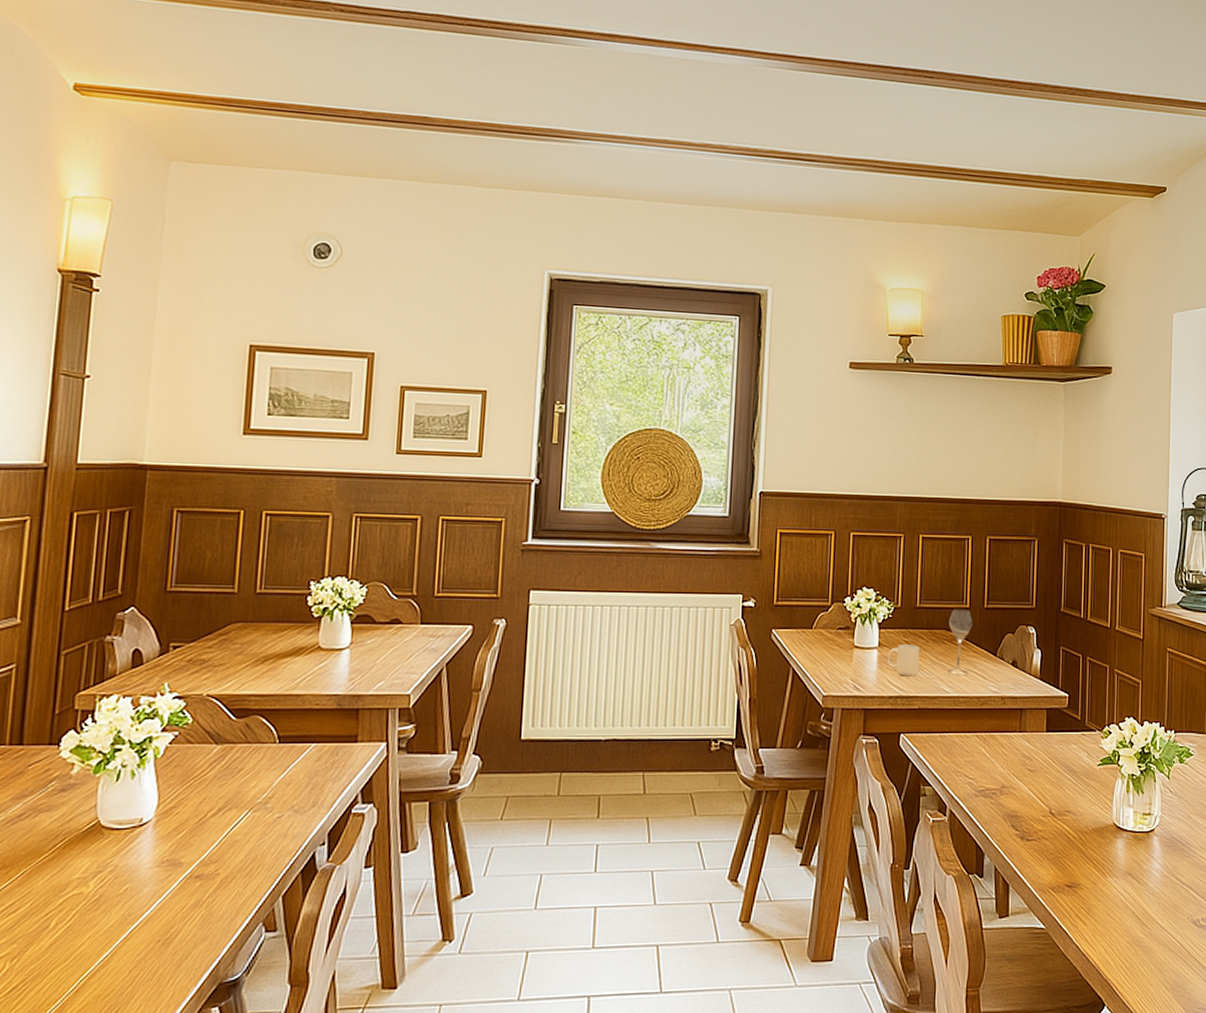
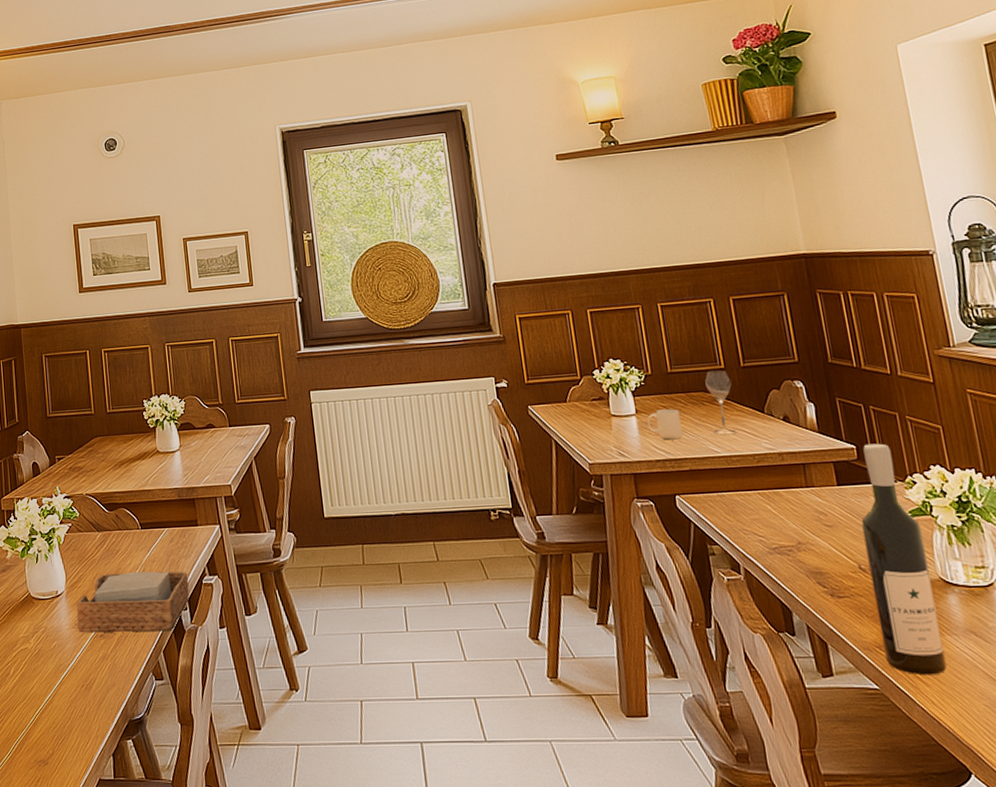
napkin holder: none [164,796,333,873] -> present [76,571,190,633]
bottle: none [1056,693,1107,915] -> present [861,443,947,676]

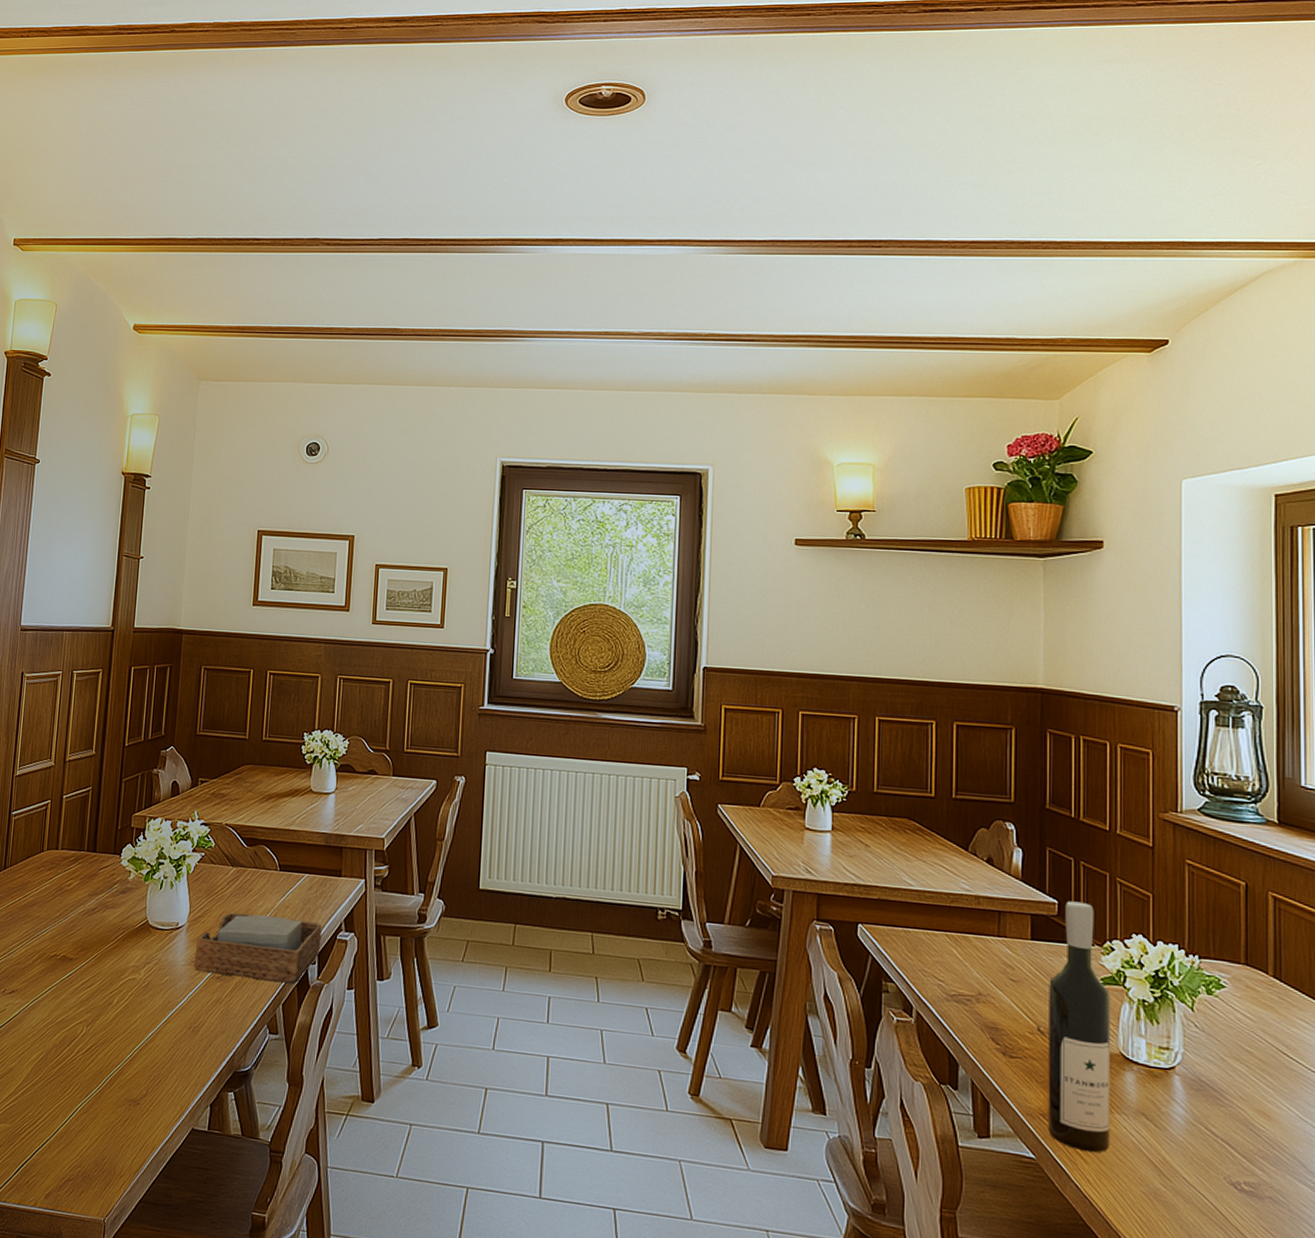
cup: present [646,409,683,440] -> none [842,830,879,865]
wineglass: present [705,370,737,436] -> none [911,796,939,869]

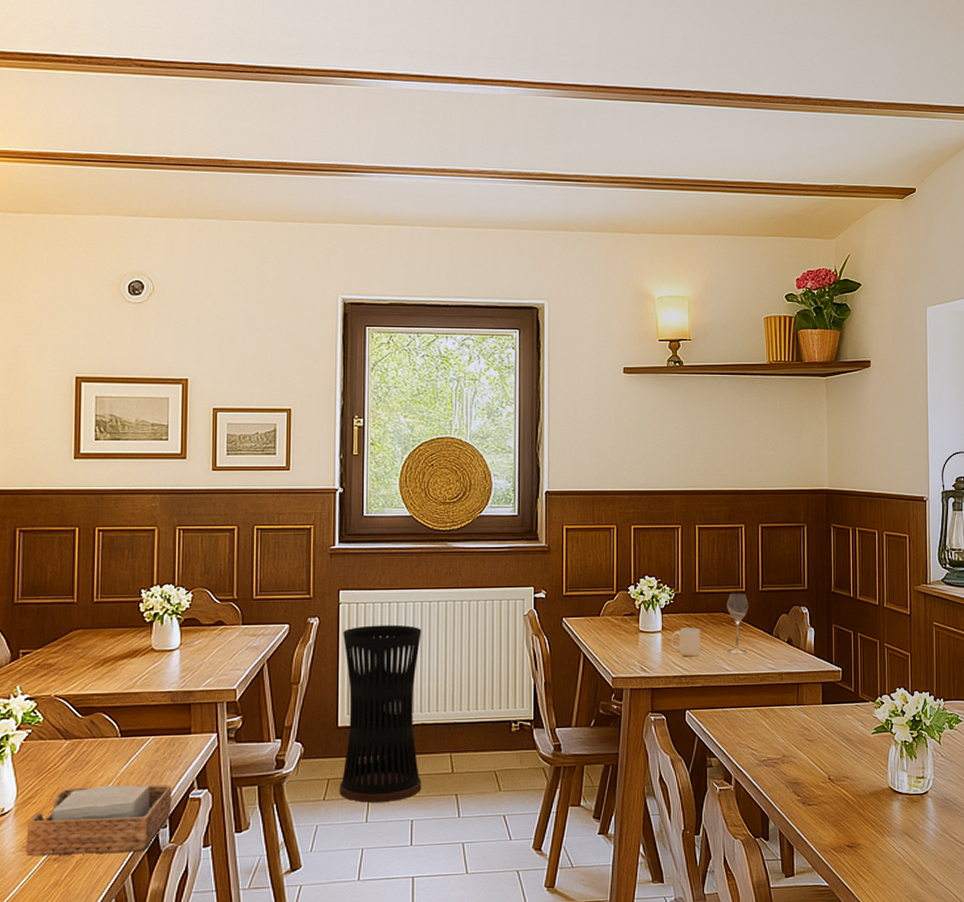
umbrella stand: none [477,790,567,974] -> present [339,624,422,803]
cup: none [842,830,879,865] -> present [671,627,701,657]
wineglass: none [911,796,939,869] -> present [727,592,749,655]
bottle: present [1048,901,1110,1153] -> none [836,667,883,873]

